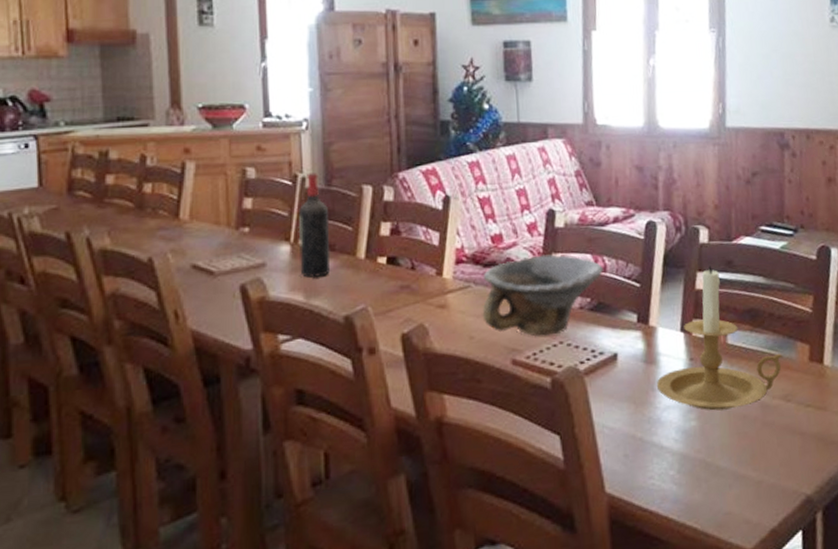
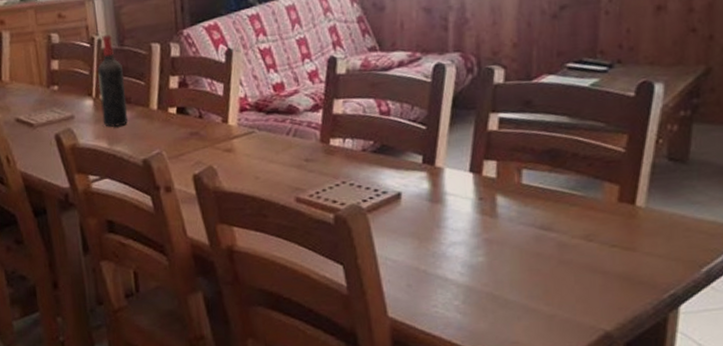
bowl: present [482,254,603,336] -> none [266,100,387,177]
candle holder: present [656,266,782,411] -> none [441,106,586,248]

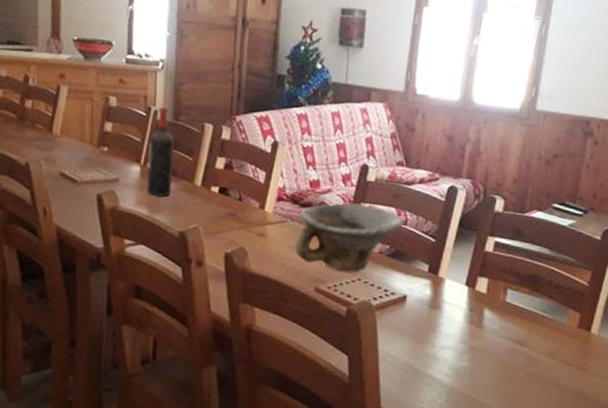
bowl: none [266,100,387,177] -> present [294,203,404,272]

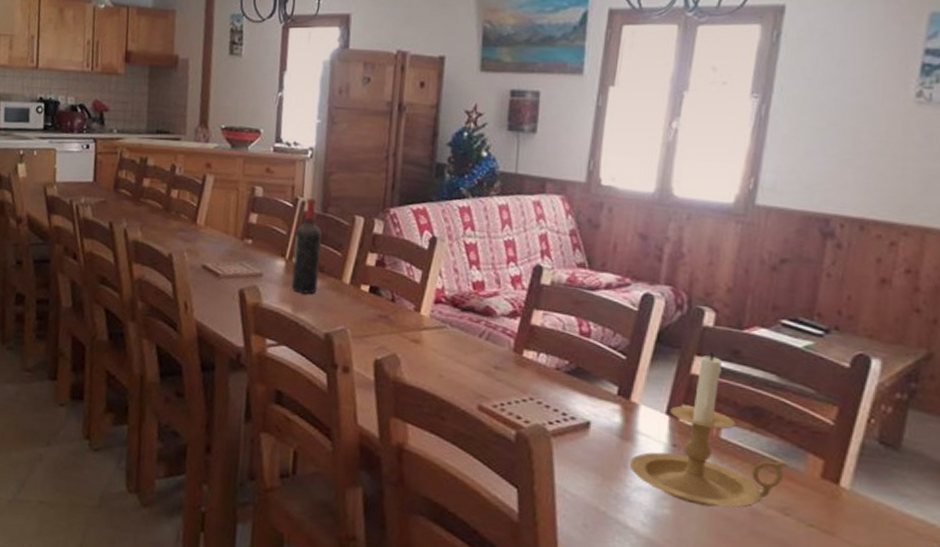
bowl: present [294,203,404,272] -> none [454,308,587,390]
candle holder: none [437,232,554,357] -> present [629,352,787,508]

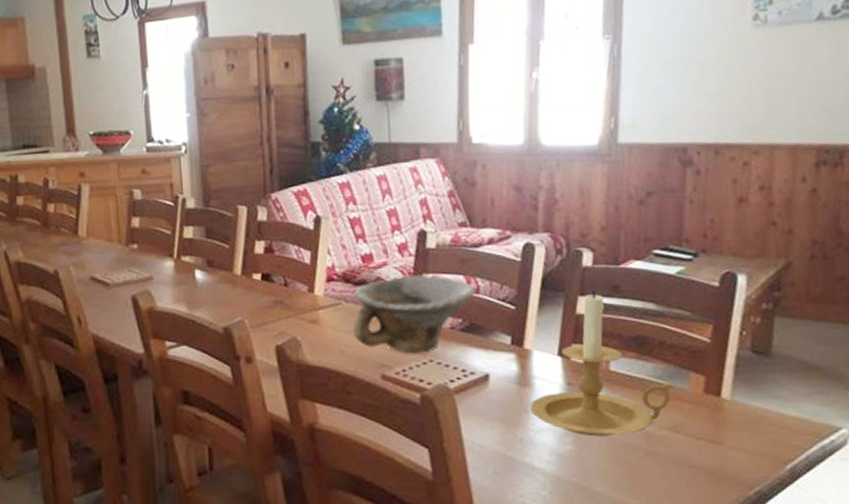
wine bottle: present [291,198,322,294] -> none [180,194,210,292]
bowl: none [454,308,587,390] -> present [352,274,476,354]

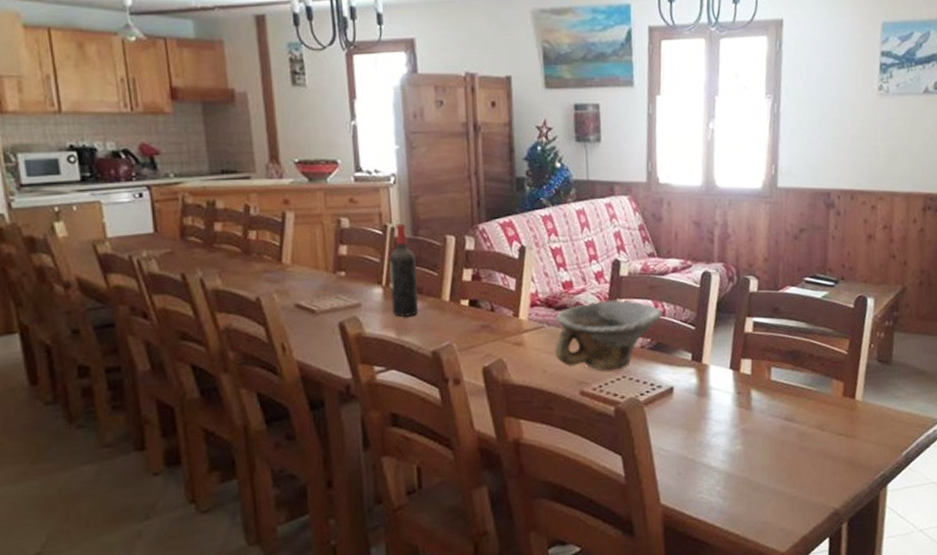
wine bottle: none [180,194,210,292] -> present [389,223,419,318]
candle holder: present [529,290,672,437] -> none [707,312,819,437]

